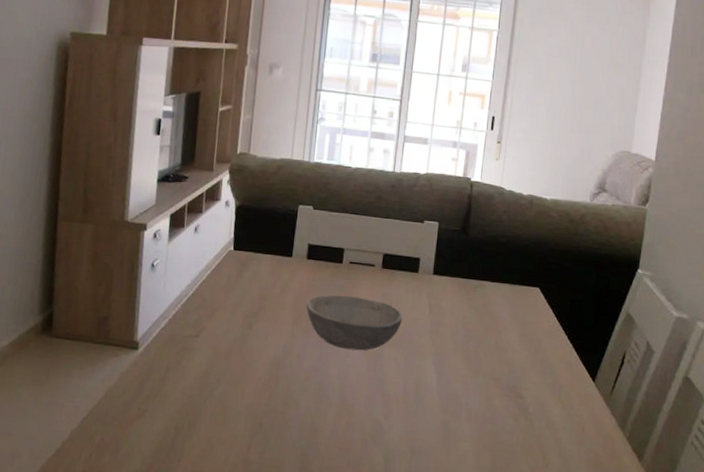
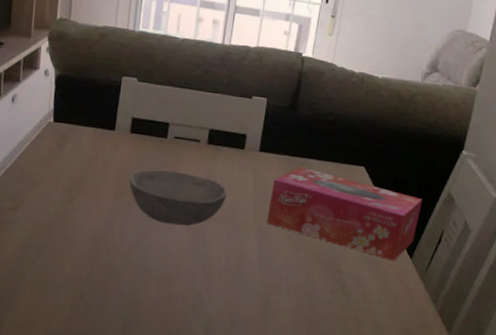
tissue box: none [443,289,601,385] -> present [266,167,423,261]

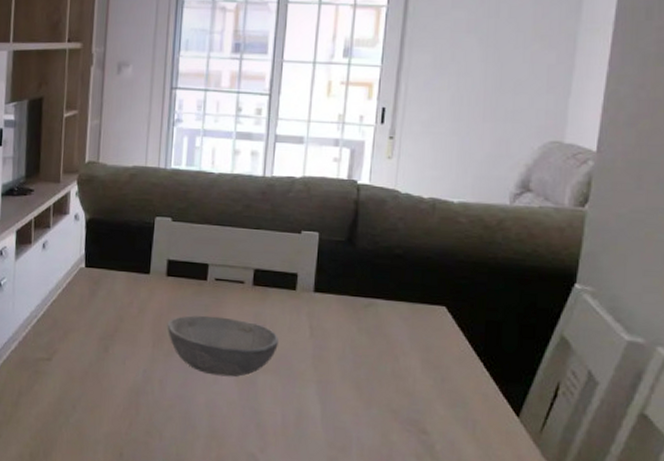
tissue box: present [266,167,423,261] -> none [328,308,527,420]

